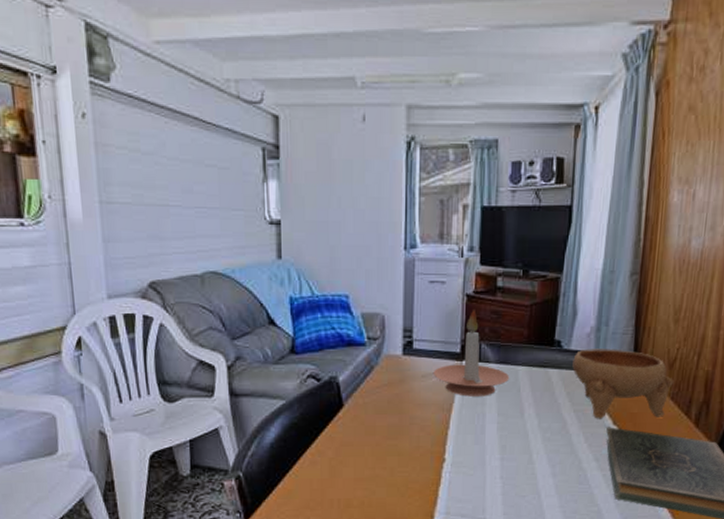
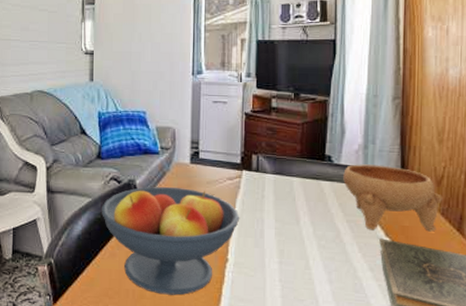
fruit bowl: none [298,382,459,502] -> present [102,186,240,295]
candle holder: present [433,310,510,397] -> none [216,126,286,203]

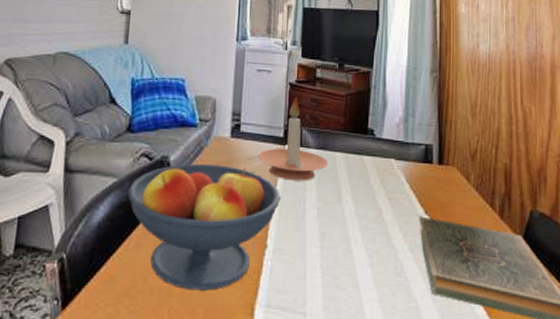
candle holder: none [216,126,286,203] -> present [257,97,329,181]
bowl: present [343,164,444,232] -> none [385,138,477,208]

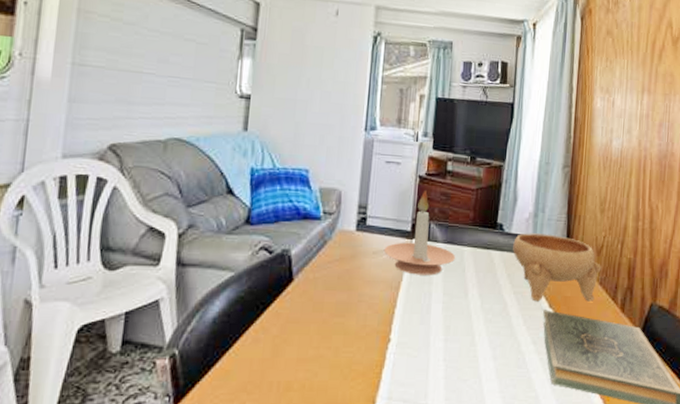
fruit bowl: present [128,163,281,291] -> none [246,257,407,385]
bowl: none [385,138,477,208] -> present [513,233,602,302]

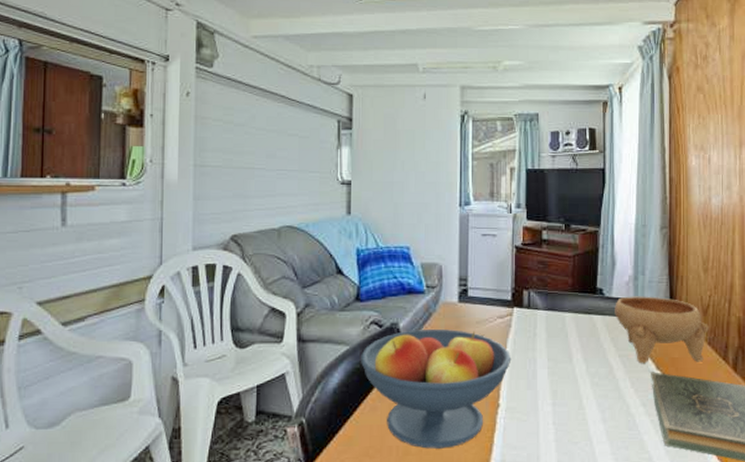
fruit bowl: none [246,257,407,385] -> present [361,328,512,449]
candle holder: present [383,191,456,275] -> none [486,260,558,342]

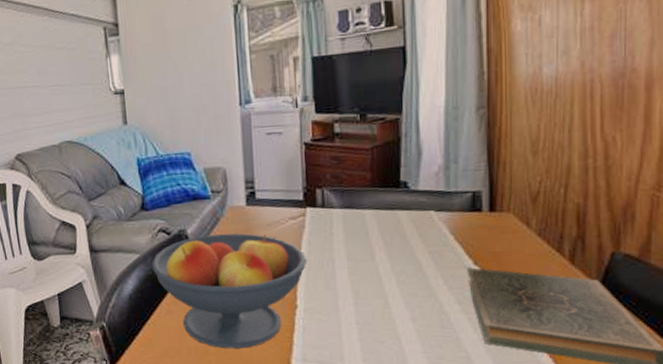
bowl: present [615,296,710,364] -> none [422,186,540,260]

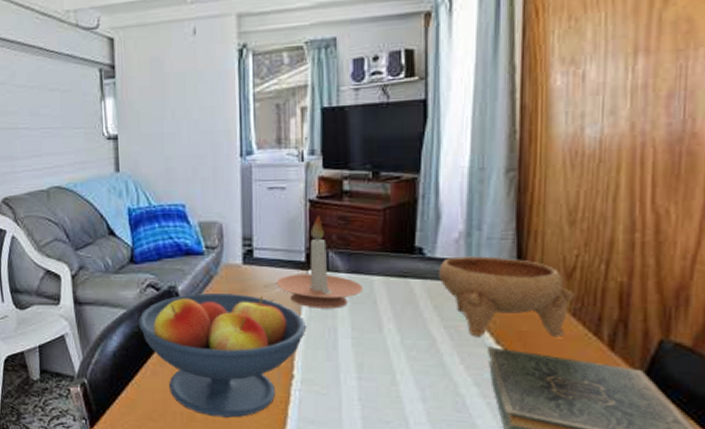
candle holder: none [277,157,357,243] -> present [276,216,364,309]
bowl: none [422,186,540,260] -> present [439,256,576,337]

